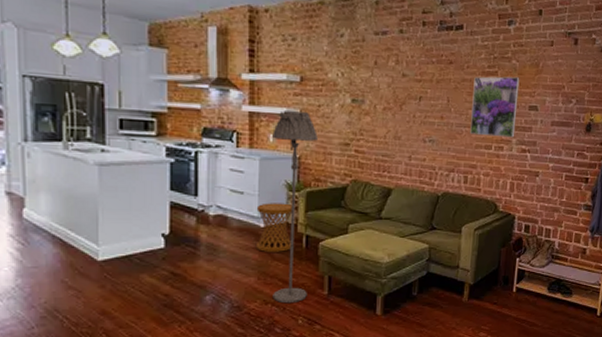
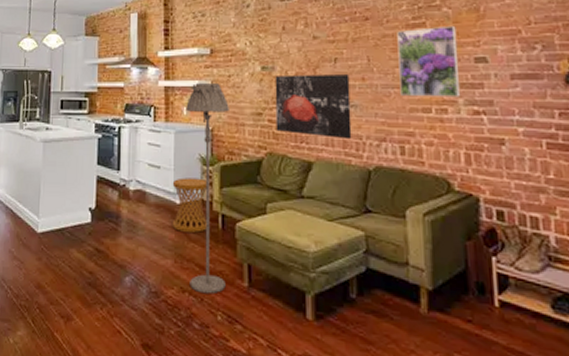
wall art: none [361,108,431,170] -> present [275,74,352,140]

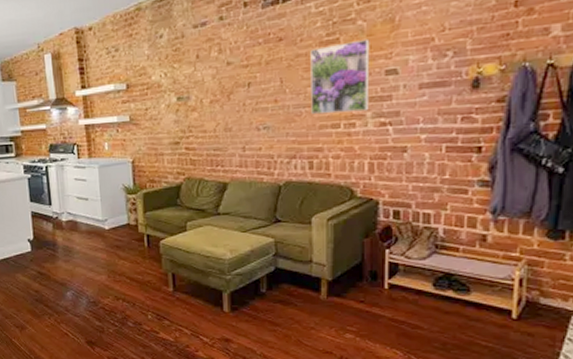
side table: present [172,177,207,233] -> none [100,205,134,252]
floor lamp: present [186,83,229,294] -> none [107,117,154,300]
wall art: present [275,74,352,140] -> none [190,98,264,160]

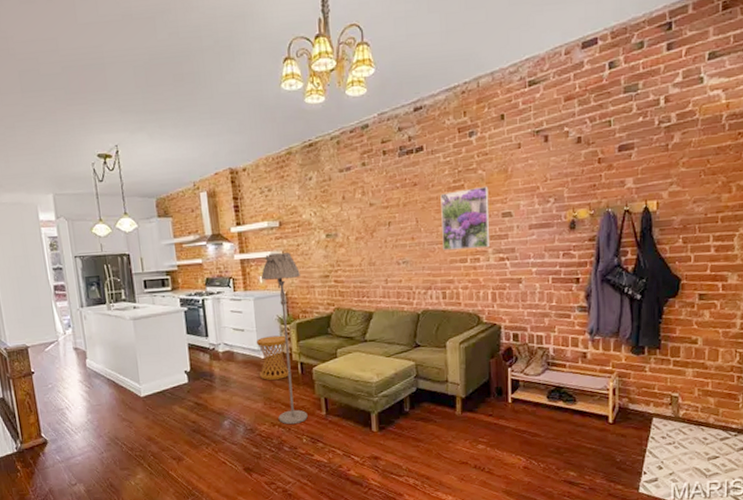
side table: none [100,205,134,252] -> present [256,335,289,380]
floor lamp: none [107,117,154,300] -> present [261,252,308,425]

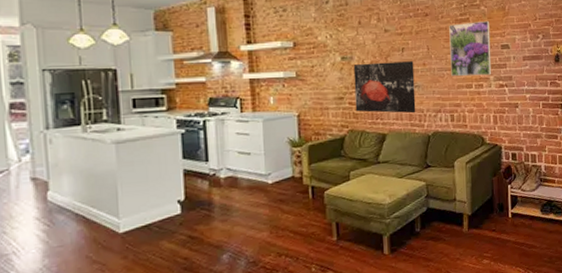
side table: present [256,335,289,380] -> none [263,158,298,207]
floor lamp: present [261,252,308,425] -> none [272,74,318,254]
wall art: none [338,235,404,291] -> present [353,61,416,114]

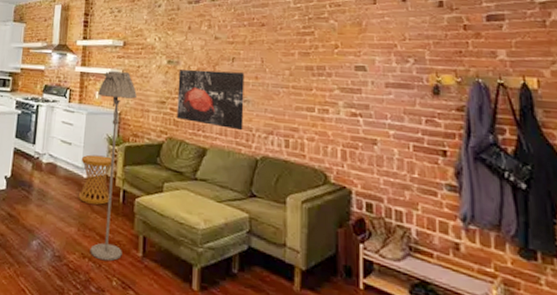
side table: none [263,158,298,207] -> present [78,154,112,205]
floor lamp: none [272,74,318,254] -> present [90,71,137,261]
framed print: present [449,20,492,77] -> none [288,36,341,100]

